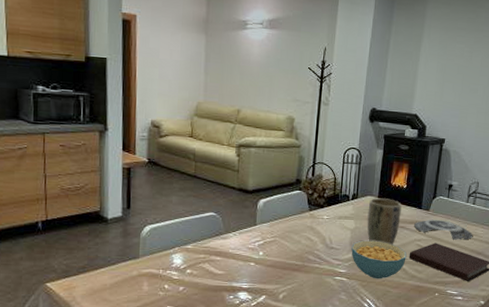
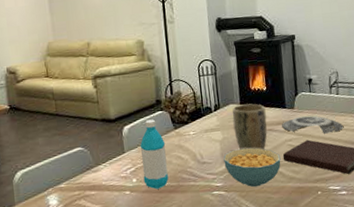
water bottle: none [270,197,298,266] -> present [140,119,169,190]

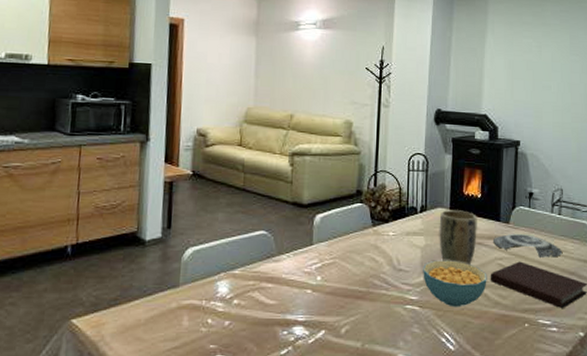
water bottle: present [140,119,169,190] -> none [329,211,360,293]

